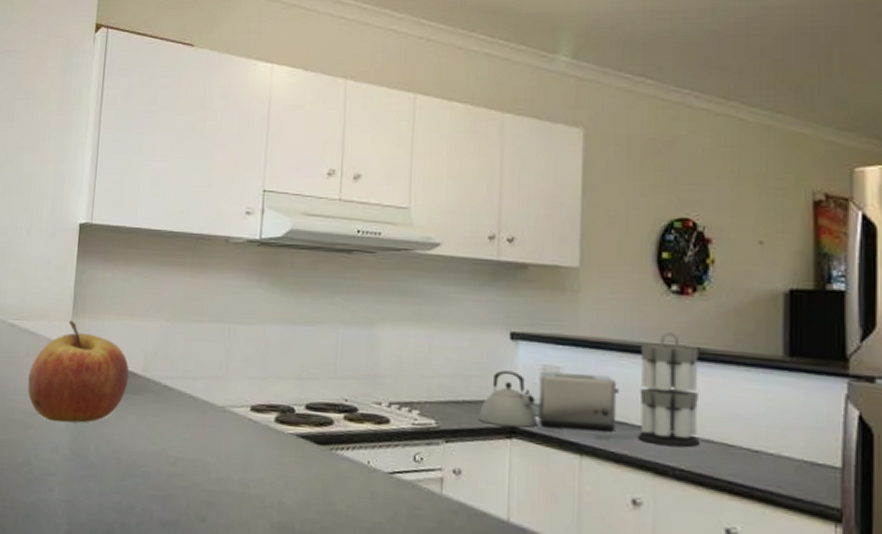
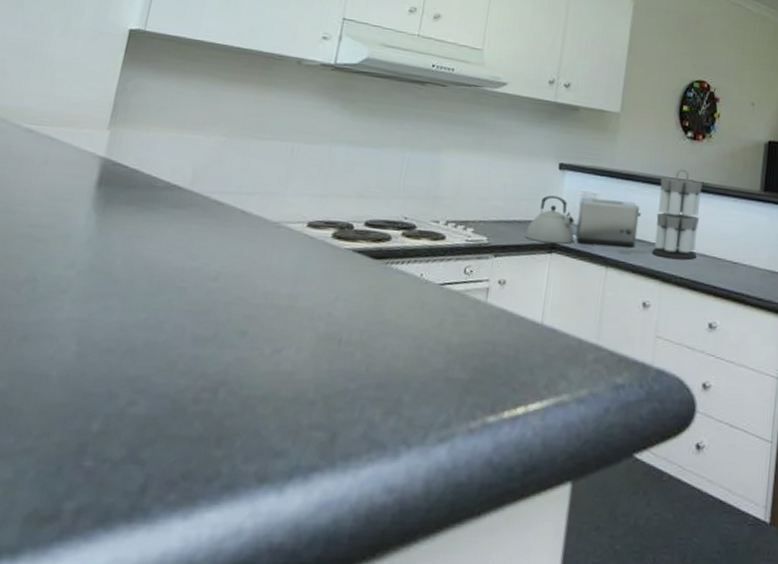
apple: present [28,320,130,423] -> none [41,128,174,237]

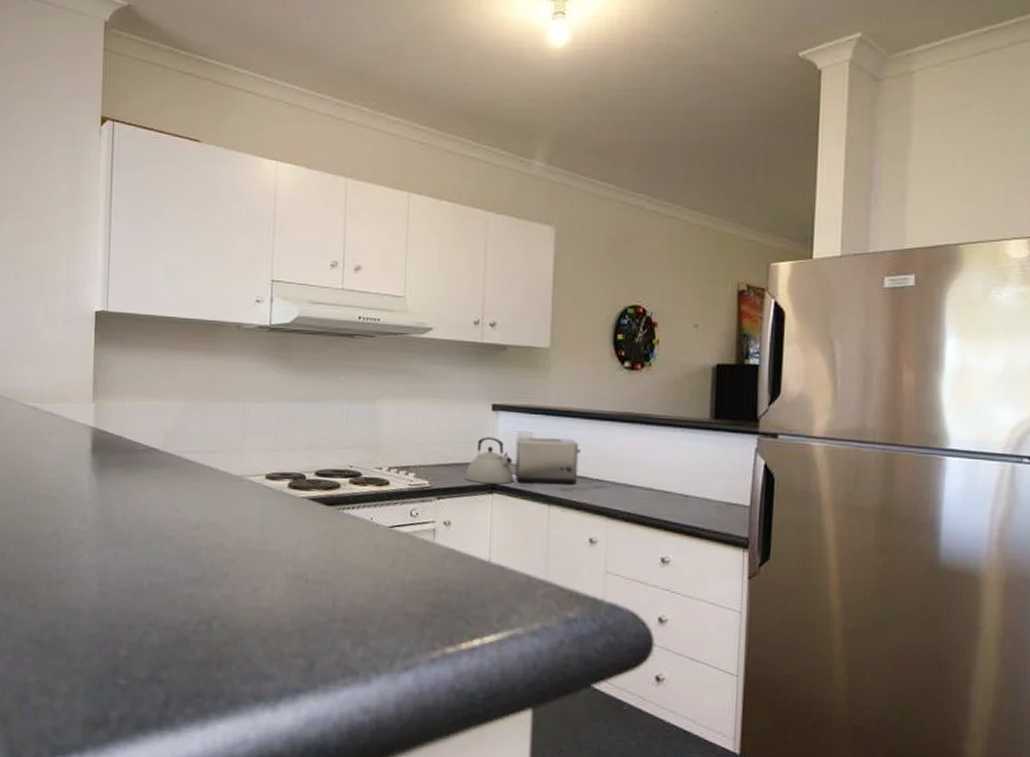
spice rack: present [652,168,703,261] -> none [595,400,644,496]

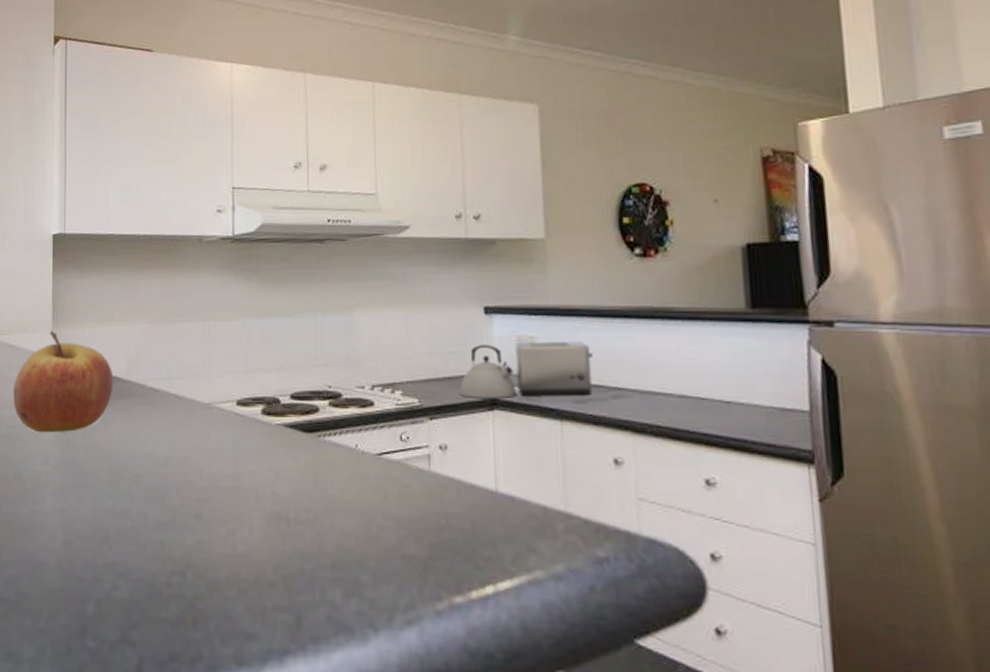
apple: none [53,402,151,496] -> present [13,330,114,433]

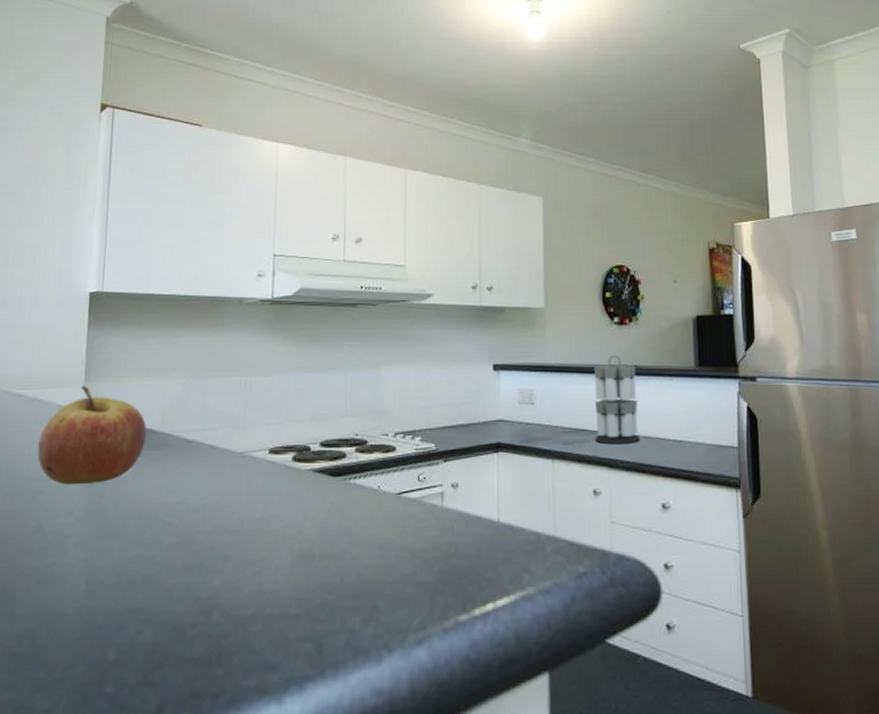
kettle: present [459,345,516,398] -> none [470,396,517,442]
toaster: present [515,342,593,396] -> none [517,394,579,440]
spice rack: none [609,293,673,405] -> present [593,354,640,445]

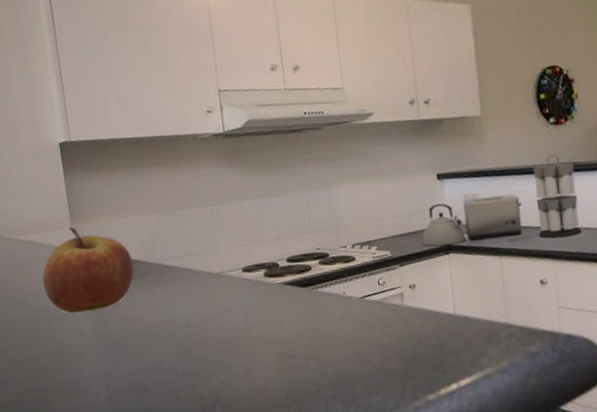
kettle: none [470,396,517,442] -> present [422,203,466,247]
toaster: none [517,394,579,440] -> present [463,195,523,241]

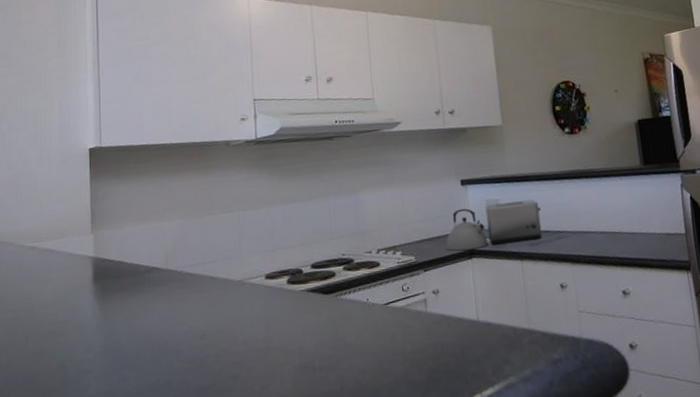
apple: present [42,226,134,313] -> none [54,233,153,326]
spice rack: present [533,153,582,239] -> none [550,160,598,243]

